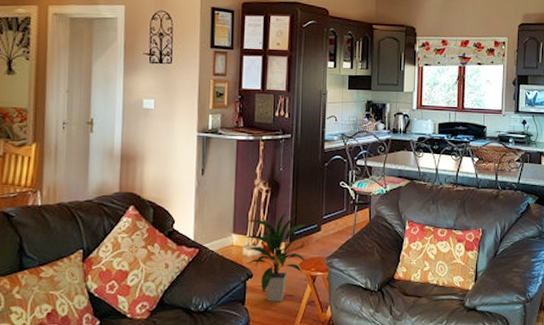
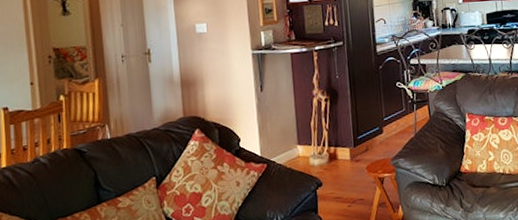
indoor plant: present [242,211,307,302] -> none [307,117,373,208]

